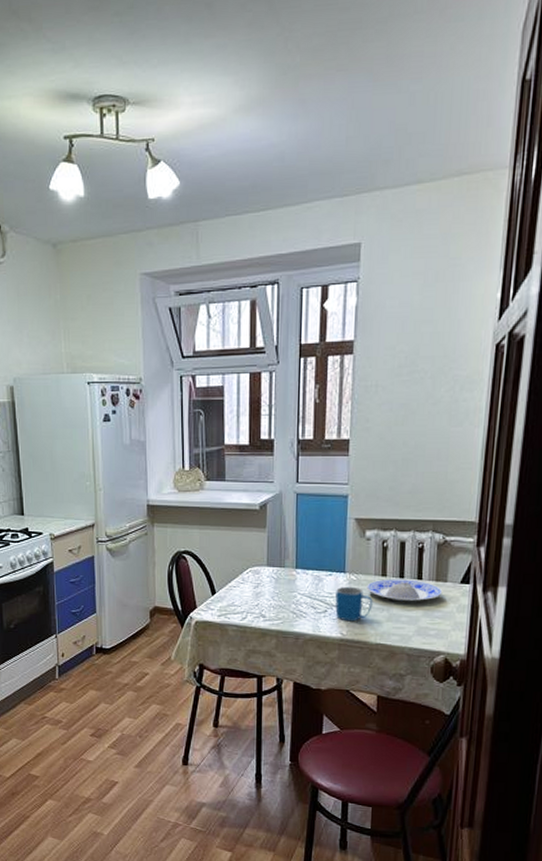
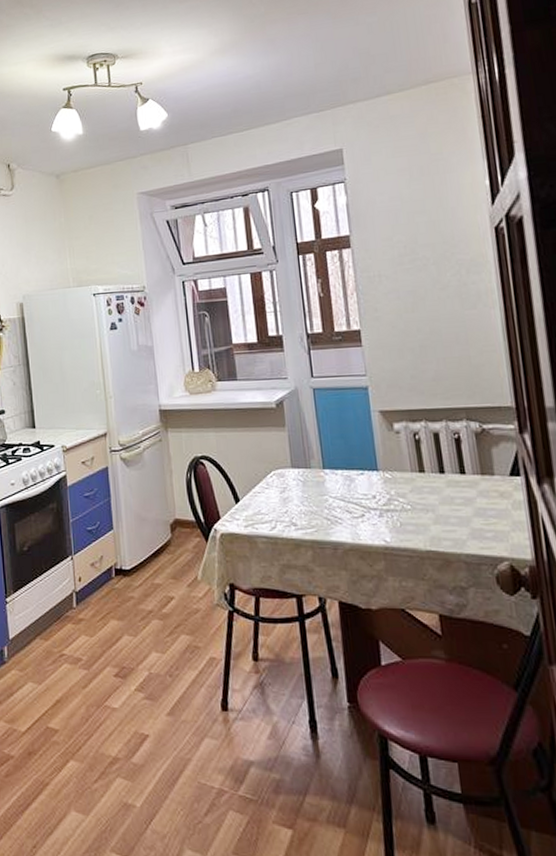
mug: present [335,586,373,622] -> none [371,485,415,526]
plate: present [366,579,443,602] -> none [404,474,492,501]

